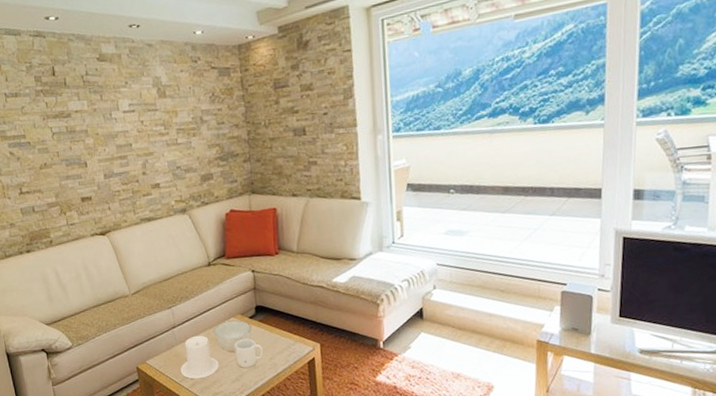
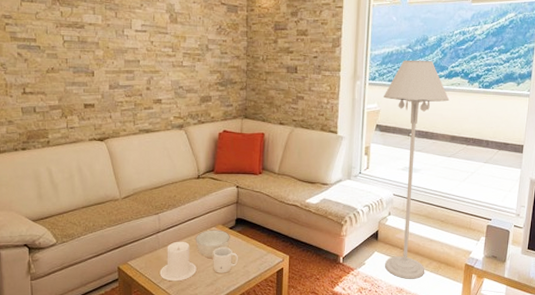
floor lamp: none [411,98,497,362] -> present [383,59,450,279]

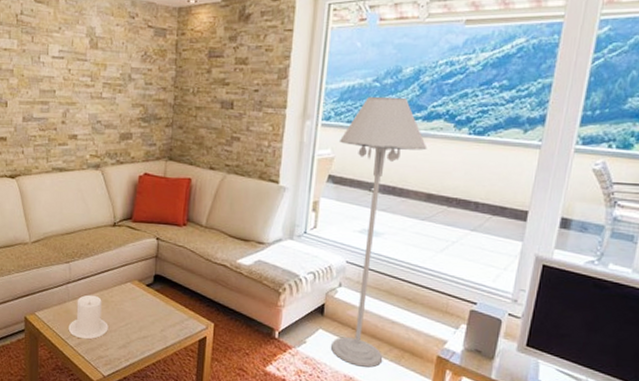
bowl: present [195,230,230,259] -> none [107,285,147,318]
mug: present [213,247,238,274] -> none [126,306,155,337]

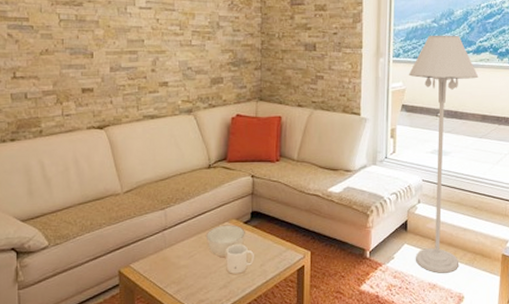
candle: present [68,294,109,340] -> none [166,239,208,285]
bowl: none [107,285,147,318] -> present [205,224,245,258]
mug: none [126,306,155,337] -> present [226,244,254,275]

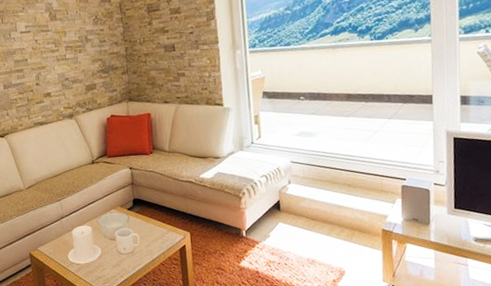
candle: none [166,239,208,285] -> present [67,225,102,265]
floor lamp: present [408,35,479,273] -> none [266,19,339,249]

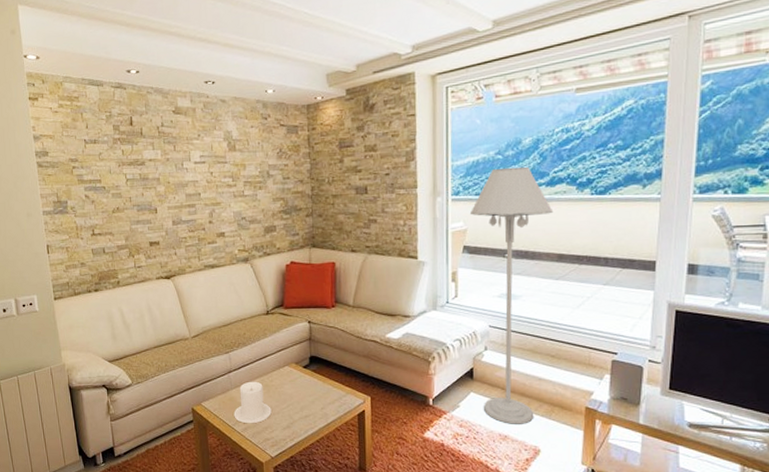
bowl: present [96,211,130,241] -> none [267,369,305,400]
mug: present [115,228,140,255] -> none [287,388,315,417]
floor lamp: none [266,19,339,249] -> present [469,166,554,424]

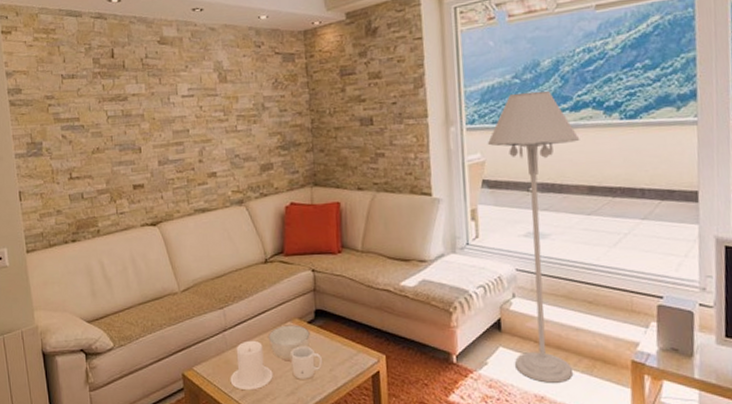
bowl: none [267,369,305,400] -> present [267,324,311,361]
mug: none [287,388,315,417] -> present [291,347,322,381]

